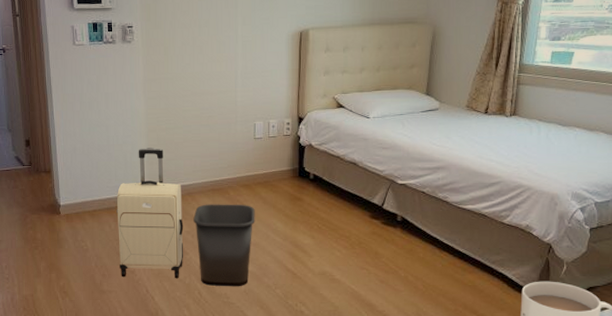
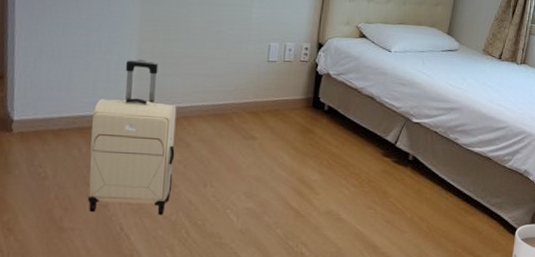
waste bin: present [193,204,255,286] -> none [187,130,261,225]

